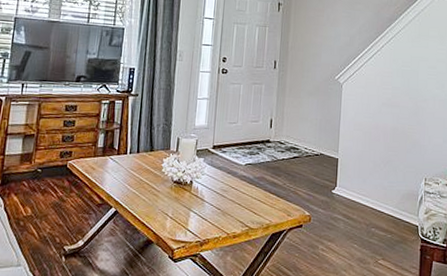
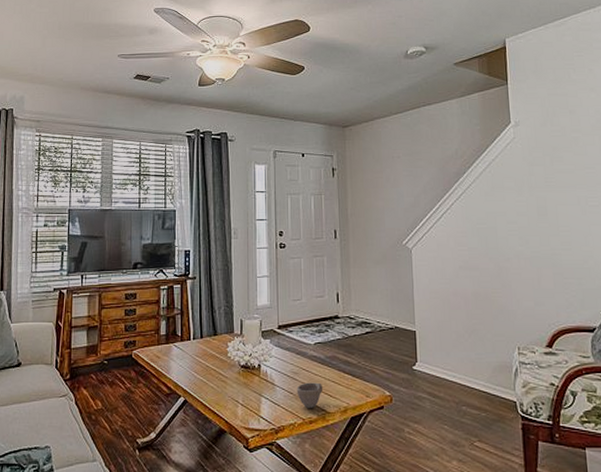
cup: none [224,200,249,224] -> present [296,382,323,408]

